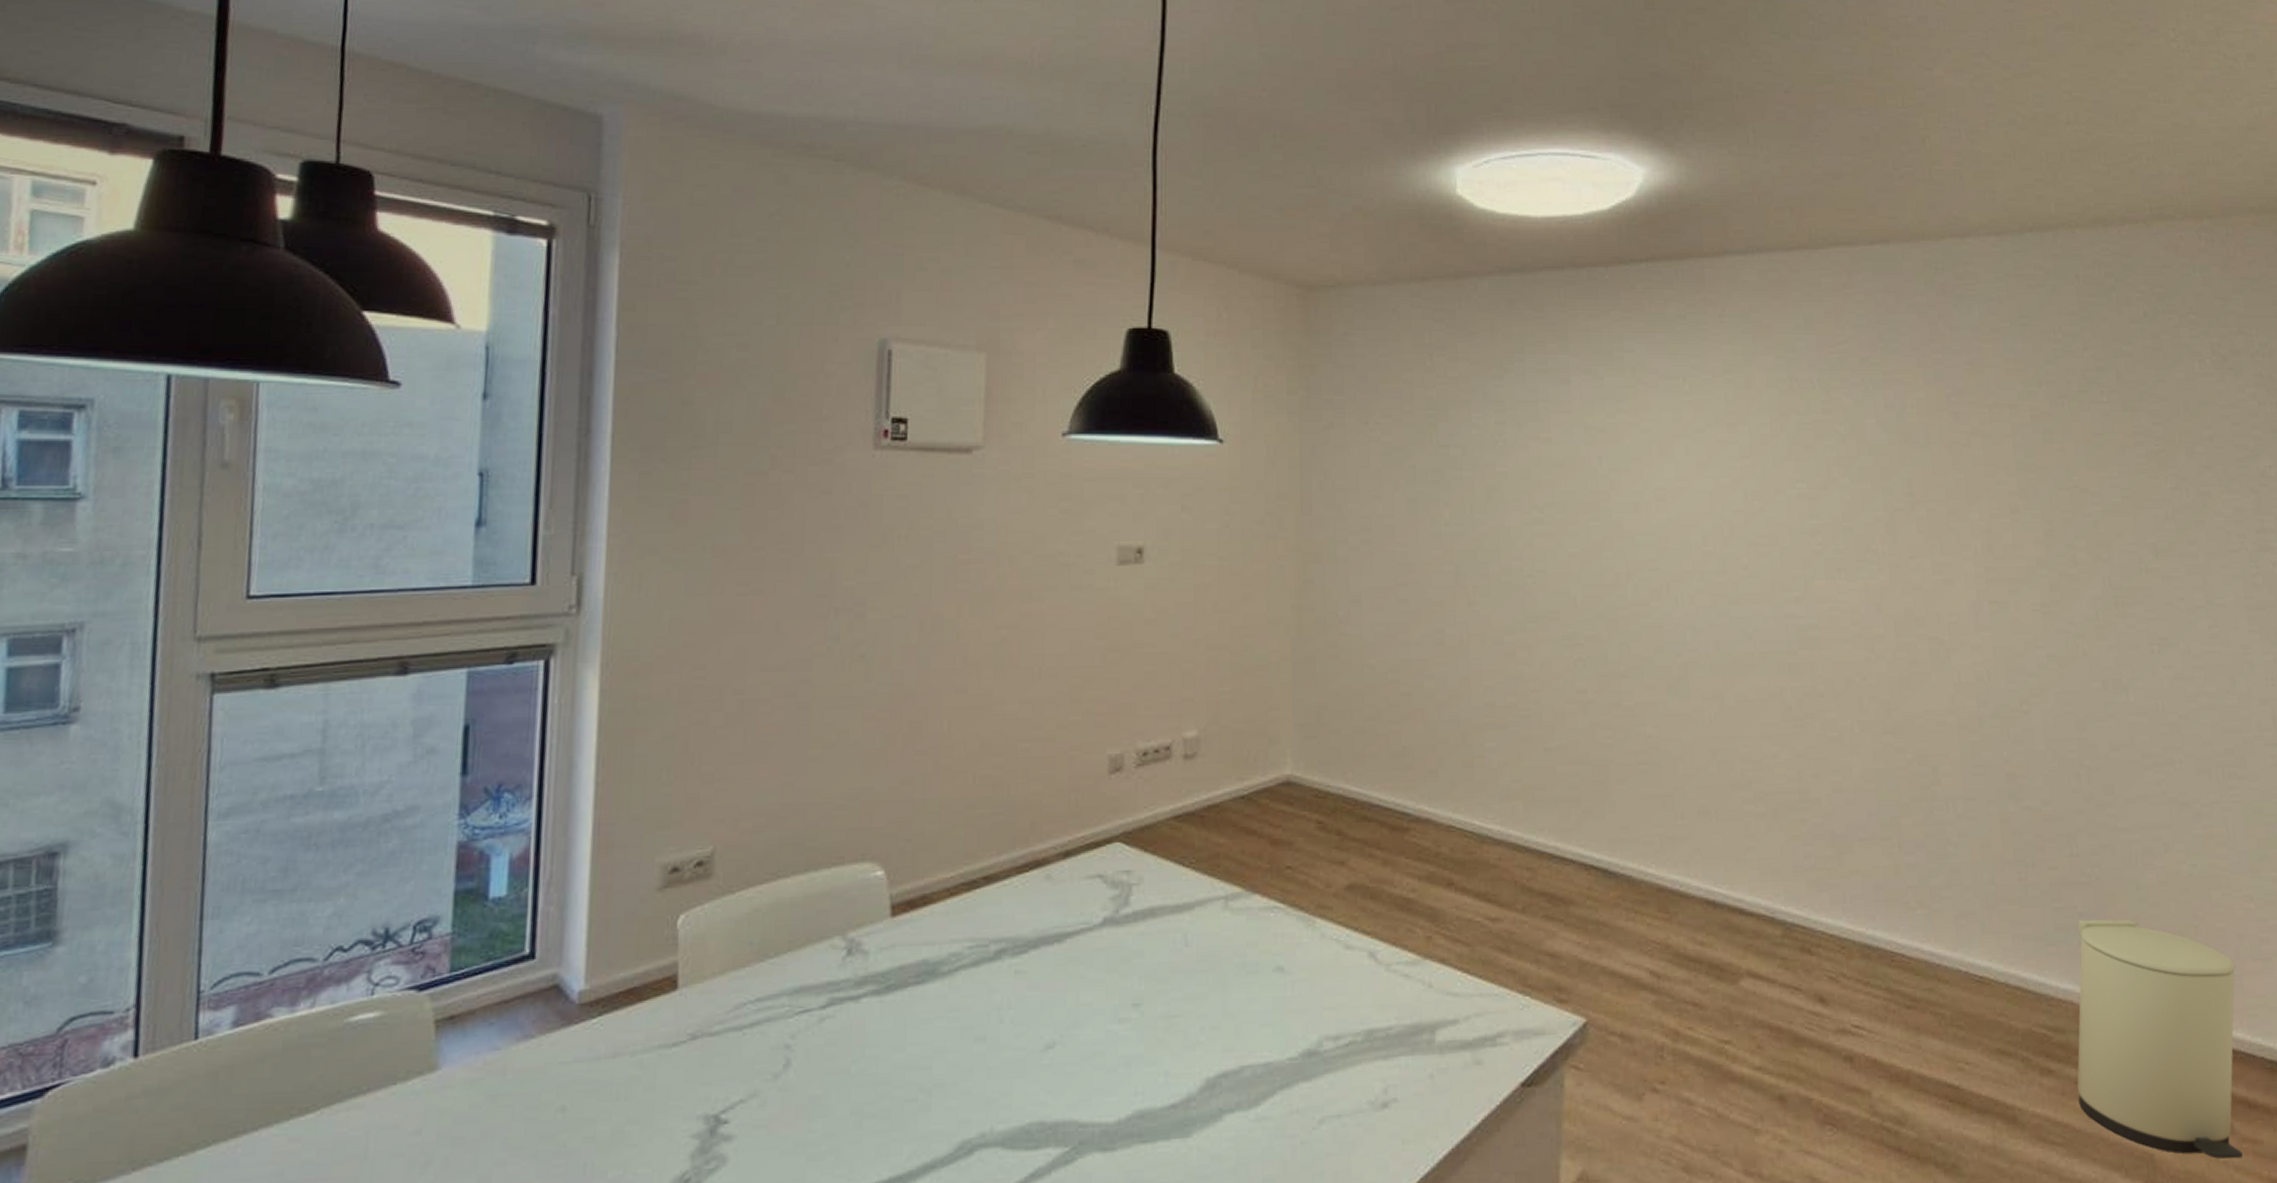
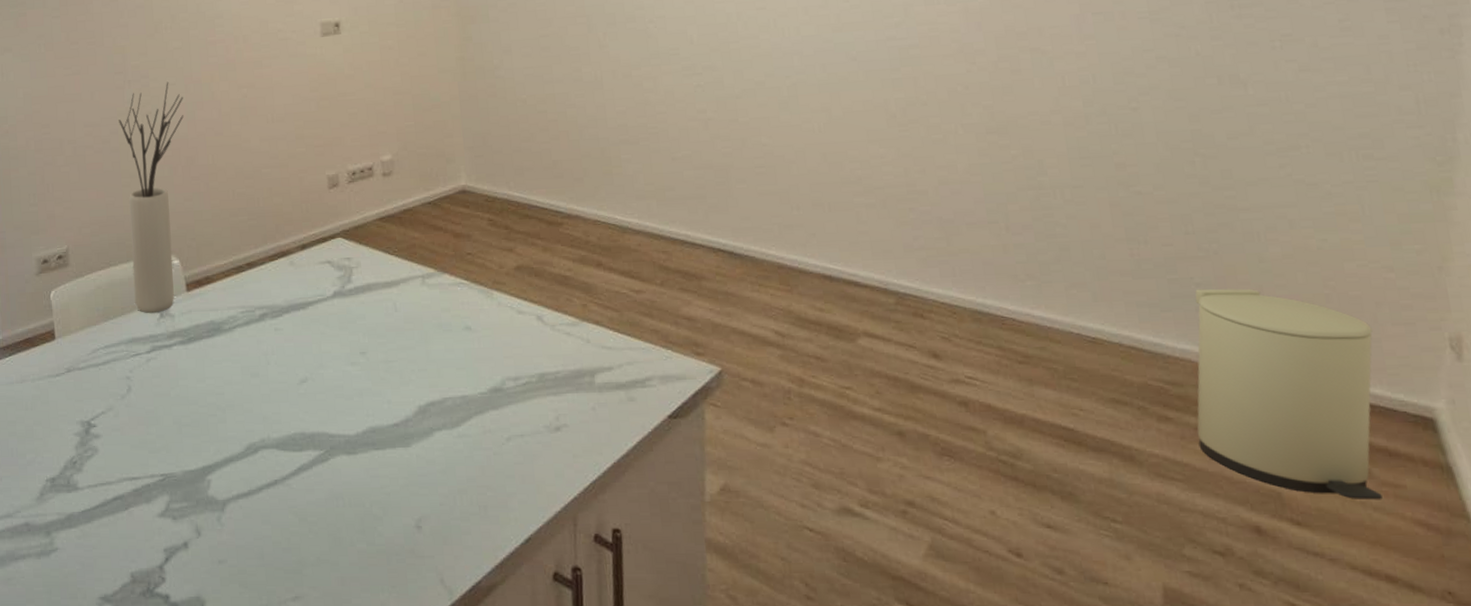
vase: none [810,612,914,949] -> present [119,81,184,313]

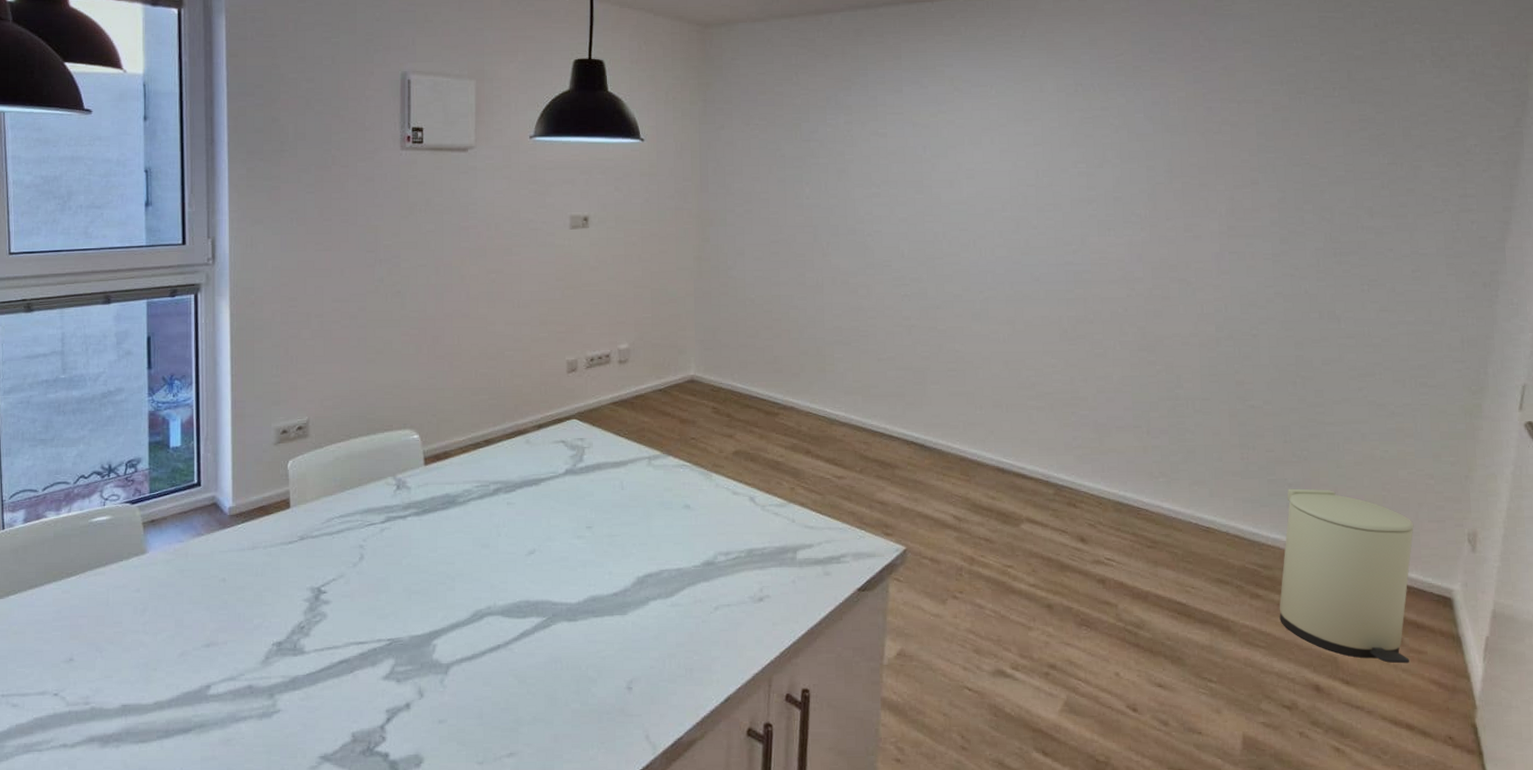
vase: present [119,81,184,313] -> none [367,263,433,485]

